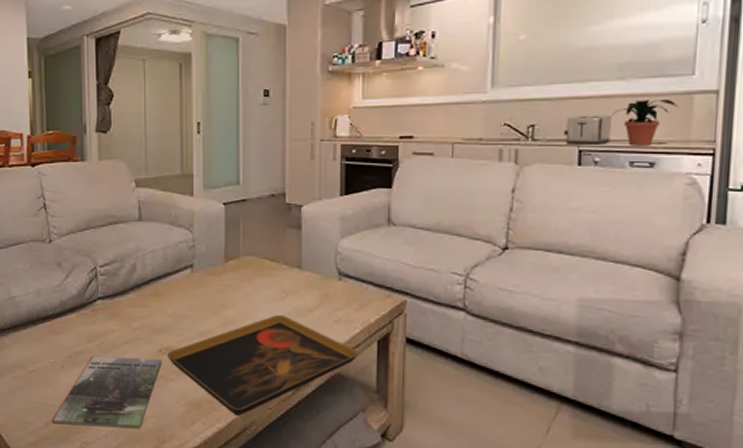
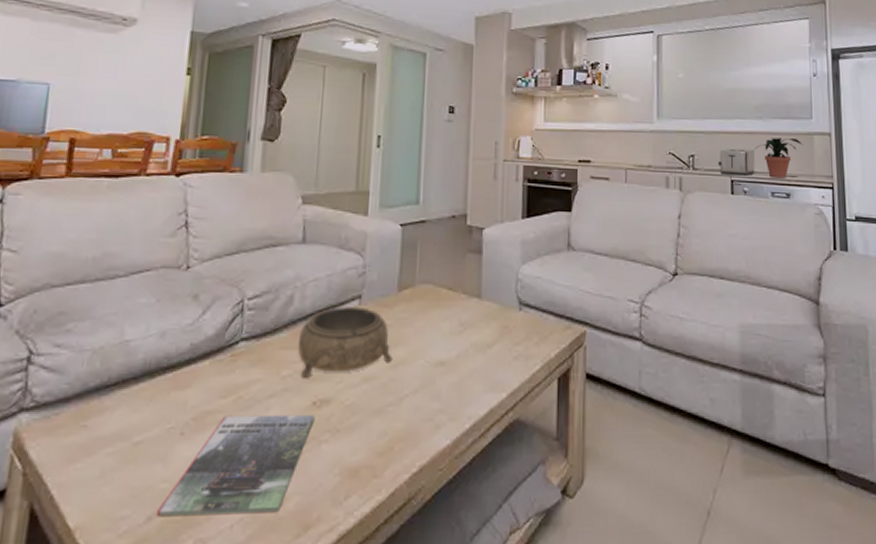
decorative bowl: none [143,274,224,330] -> present [297,307,393,378]
decorative tray: present [168,314,358,417] -> none [322,352,538,483]

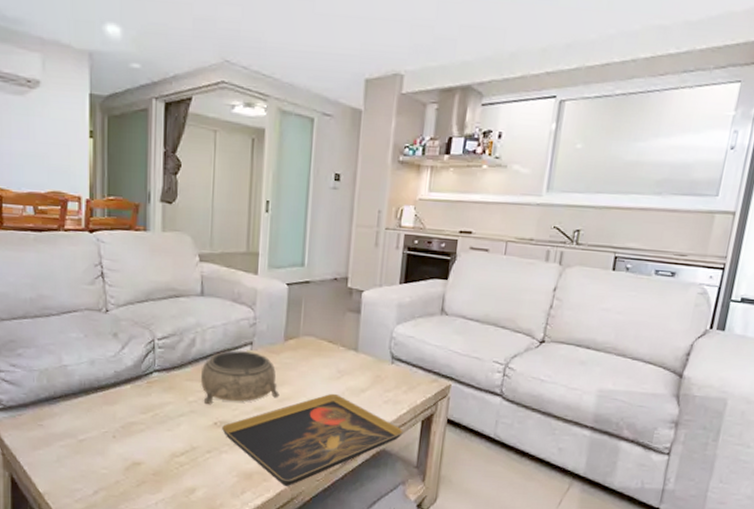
magazine: present [156,414,315,515] -> none [100,427,217,497]
decorative tray: none [322,352,538,483] -> present [222,393,403,487]
toaster: present [718,148,755,177] -> none [604,224,646,254]
potted plant: present [753,138,803,179] -> none [644,215,701,257]

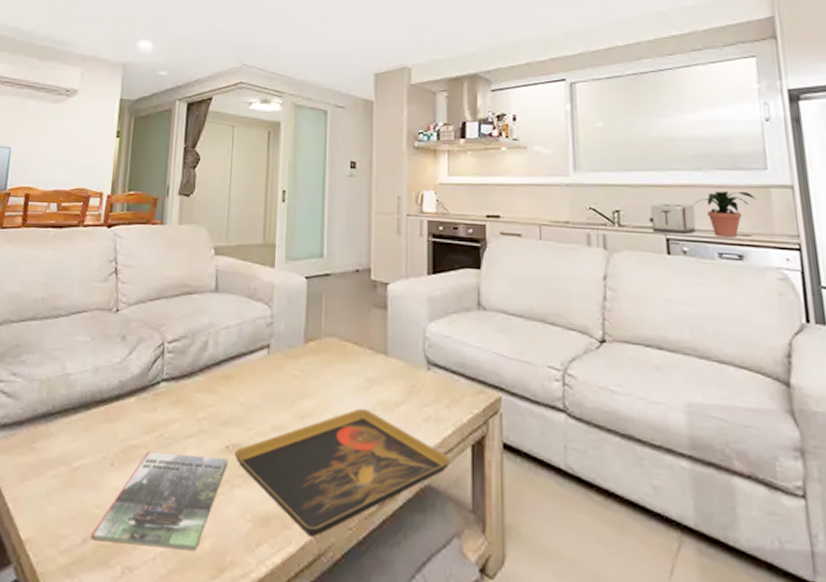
magazine: none [100,427,217,497] -> present [90,451,228,550]
decorative bowl: present [200,350,280,404] -> none [212,355,301,422]
toaster: none [604,224,646,254] -> present [649,203,696,235]
potted plant: none [644,215,701,257] -> present [692,191,757,238]

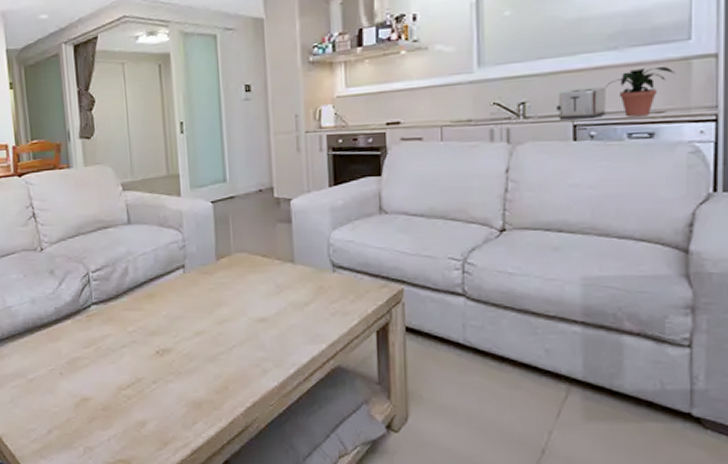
magazine: present [90,451,228,550] -> none [53,360,160,431]
decorative tray: present [235,408,450,538] -> none [165,310,357,415]

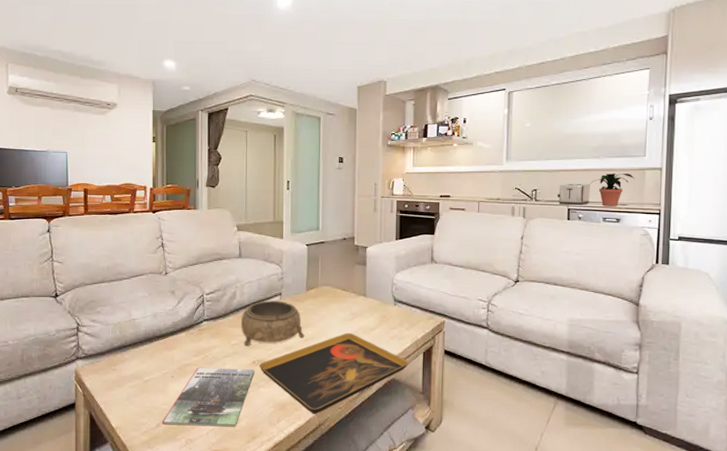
magazine: none [53,360,160,431] -> present [162,367,255,426]
decorative bowl: none [137,275,219,333] -> present [240,300,305,346]
decorative tray: none [165,310,357,415] -> present [259,332,408,415]

